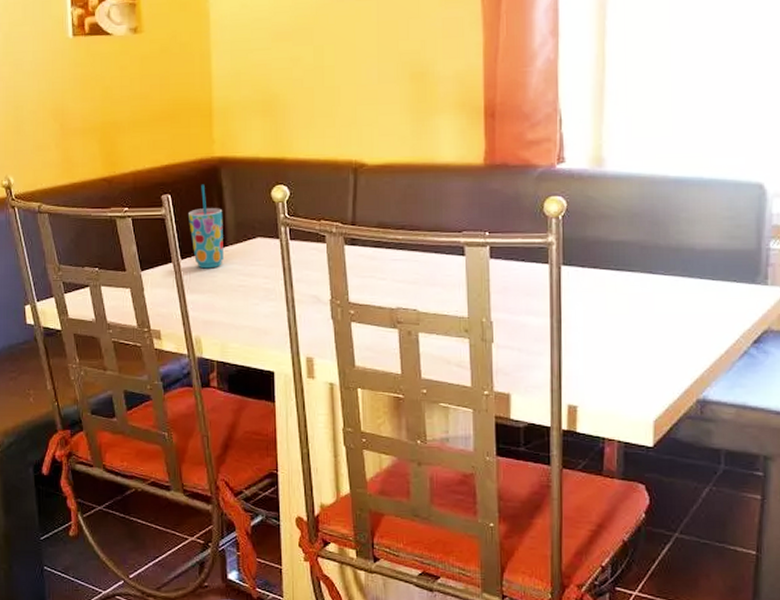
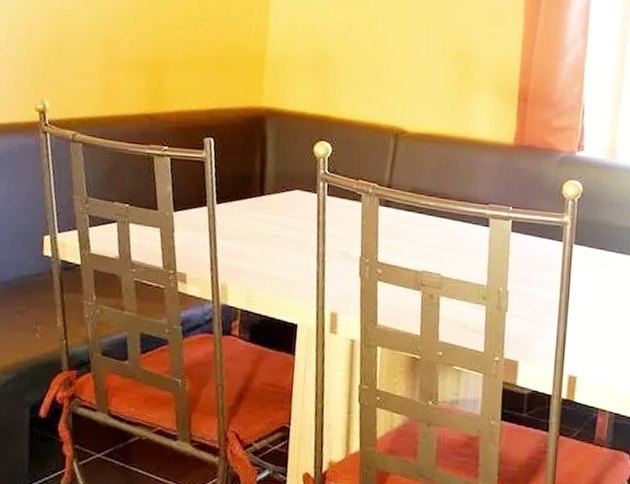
cup: present [187,184,223,269] -> none [228,132,264,216]

